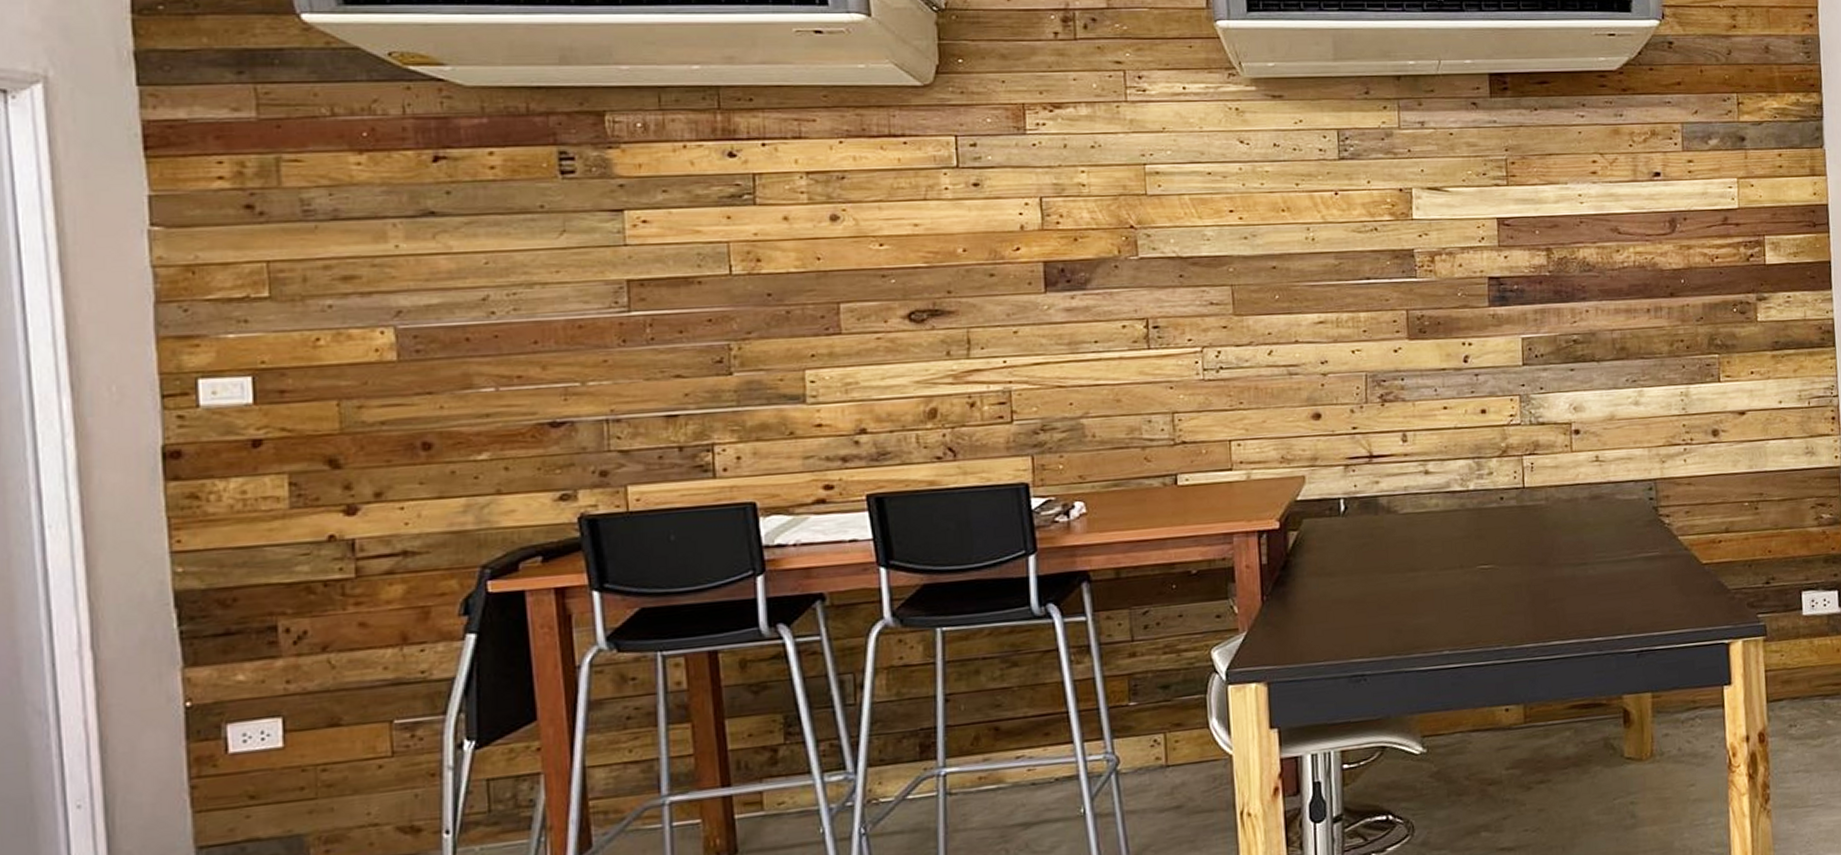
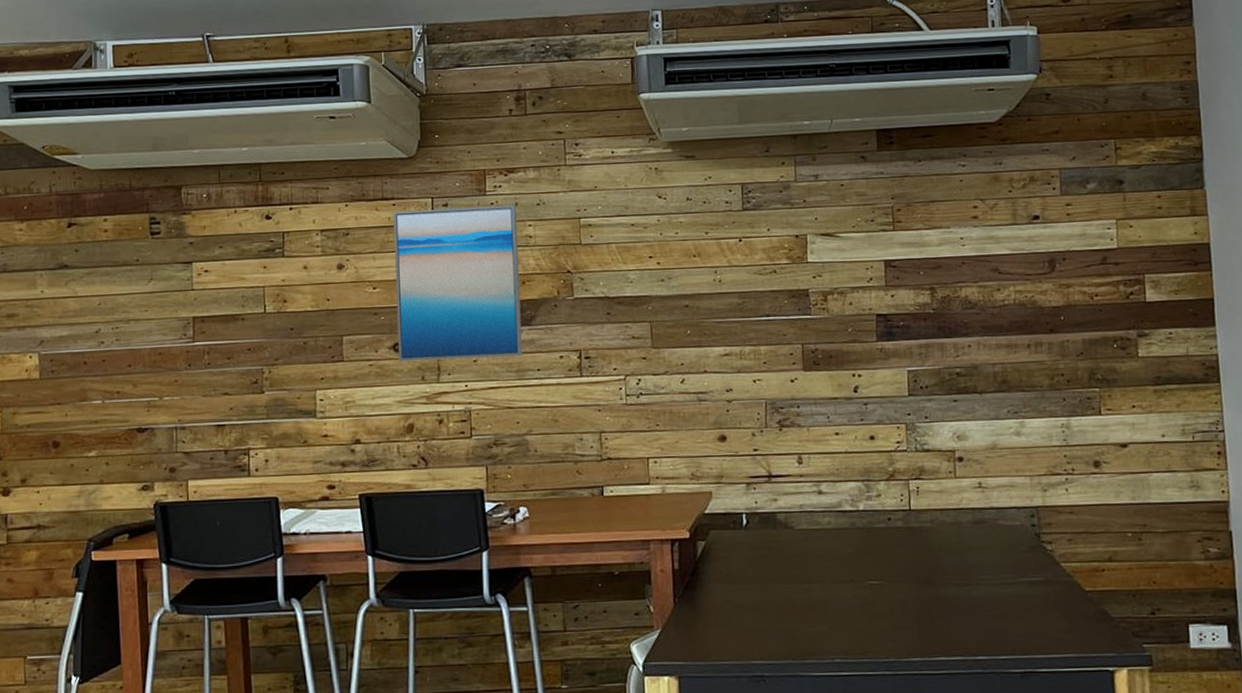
wall art: none [905,147,1075,334] -> present [393,205,522,362]

